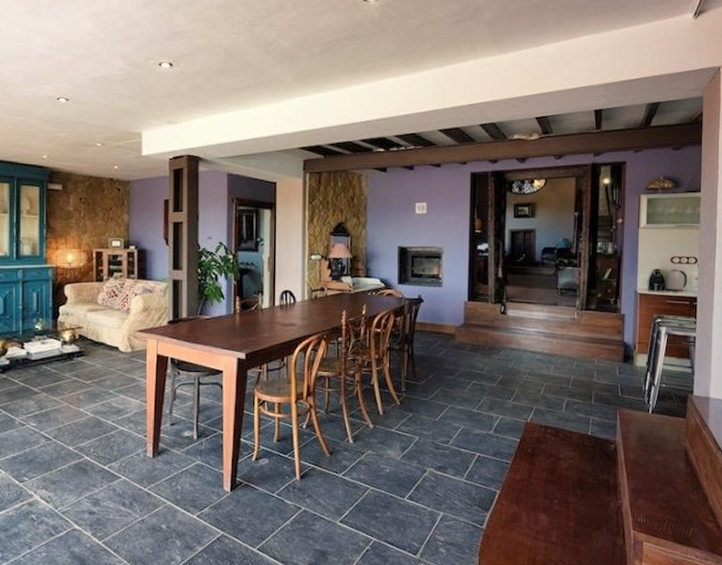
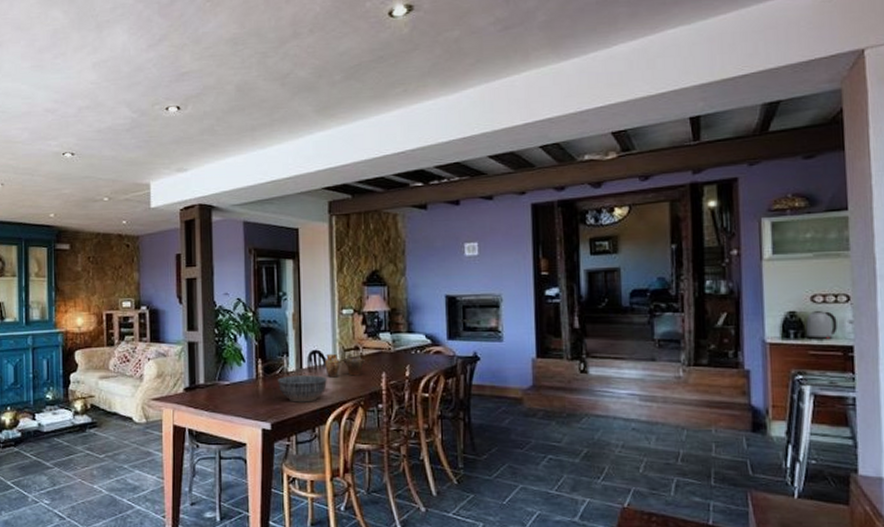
bowl: none [252,312,296,335] -> present [277,375,327,402]
jar set: none [294,293,329,314] -> present [324,353,365,378]

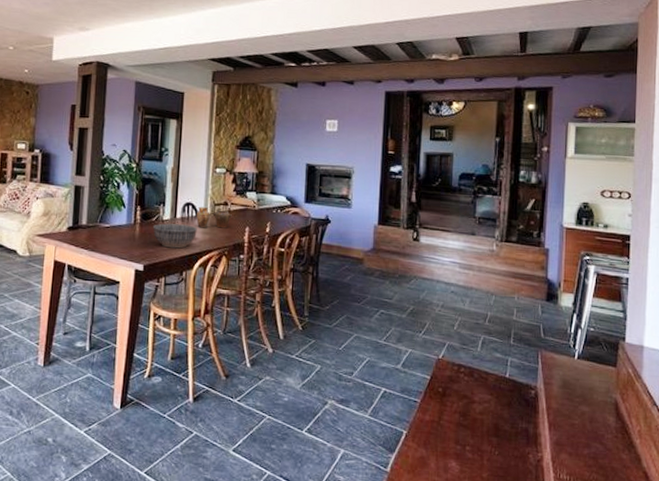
kettle: present [805,311,837,340] -> none [595,204,620,229]

